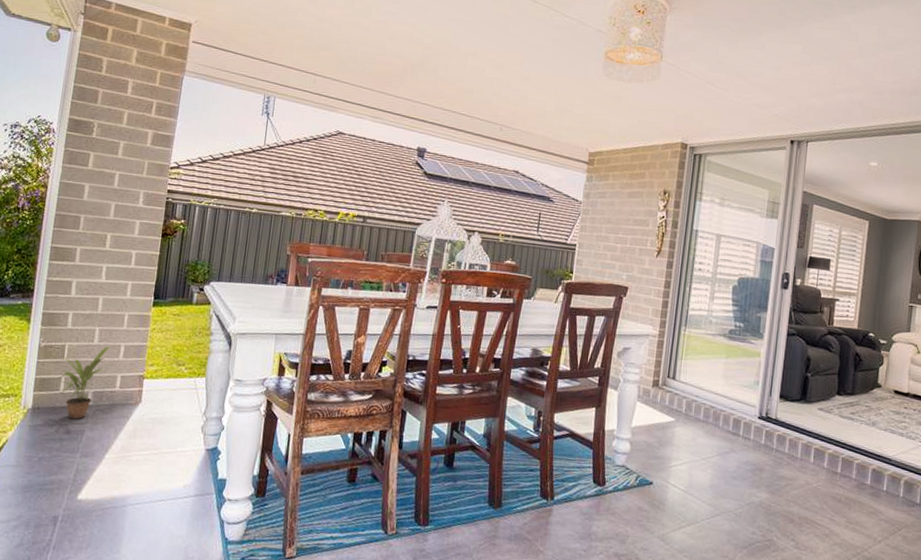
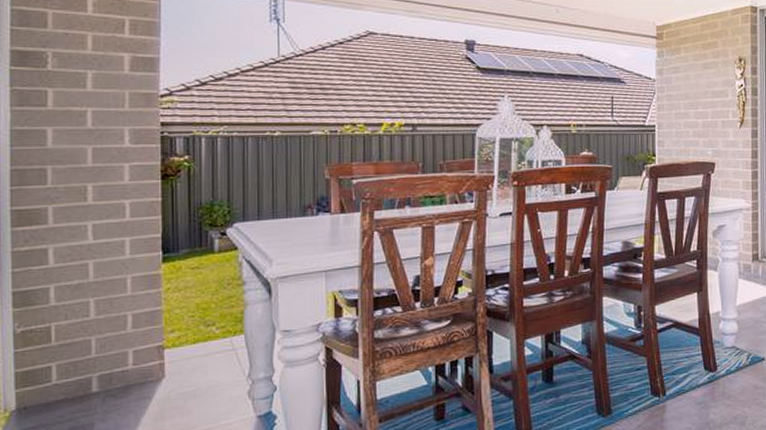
potted plant: present [58,347,114,420] -> none [47,319,121,414]

